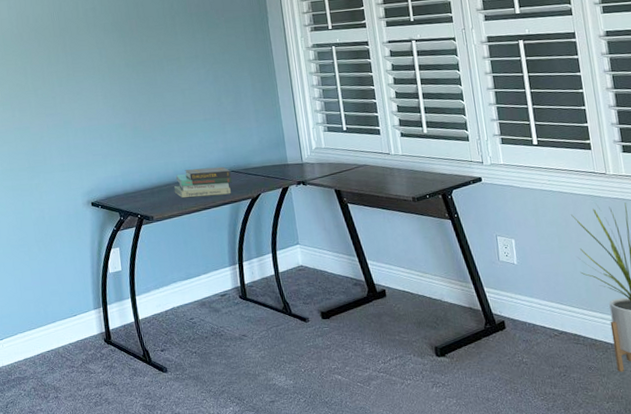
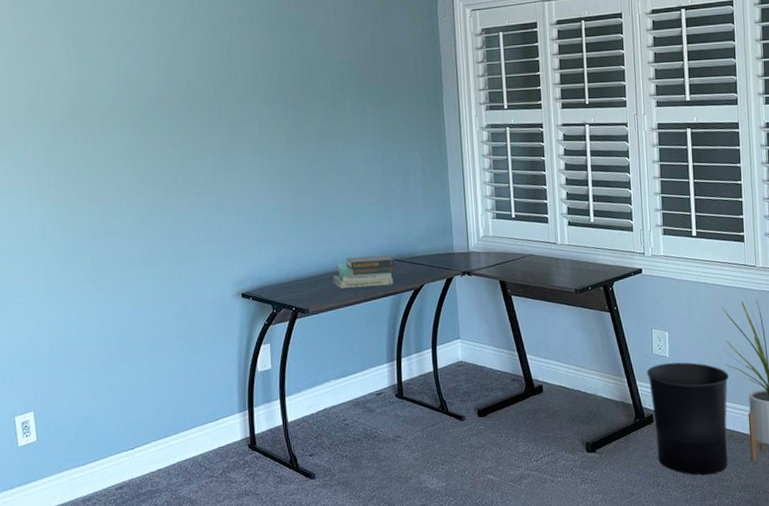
waste bin: none [494,269,592,383] -> present [646,362,730,475]

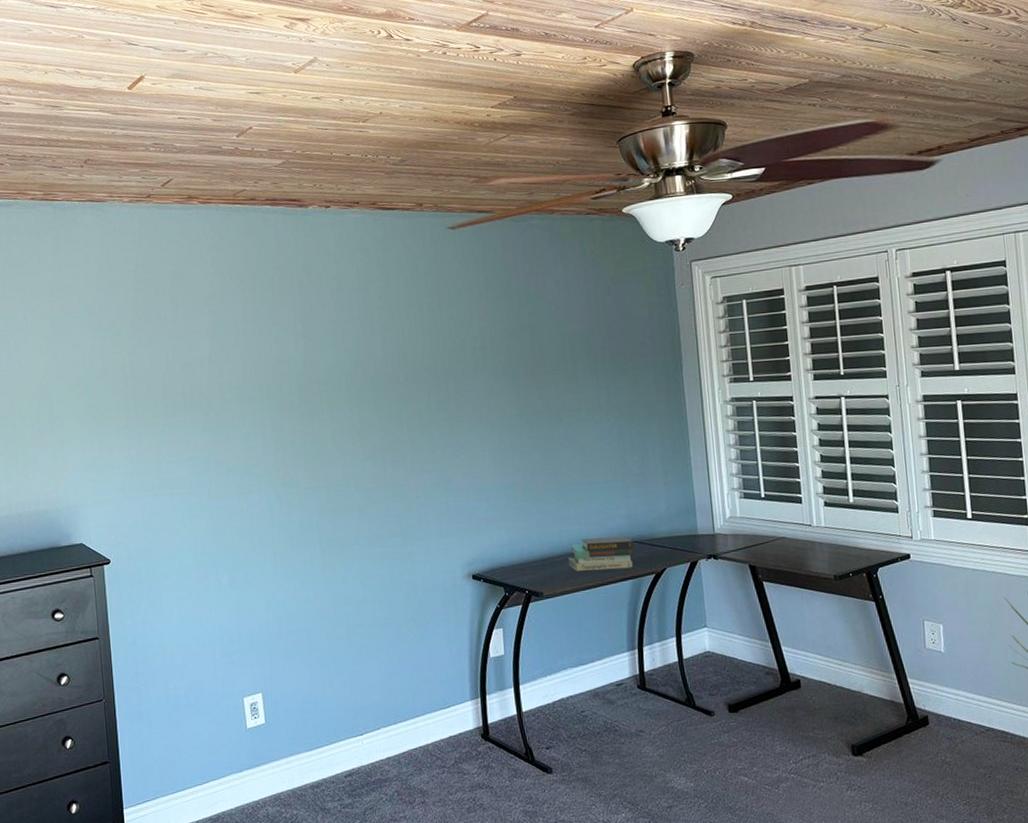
waste bin: present [646,362,730,475] -> none [918,658,1018,786]

